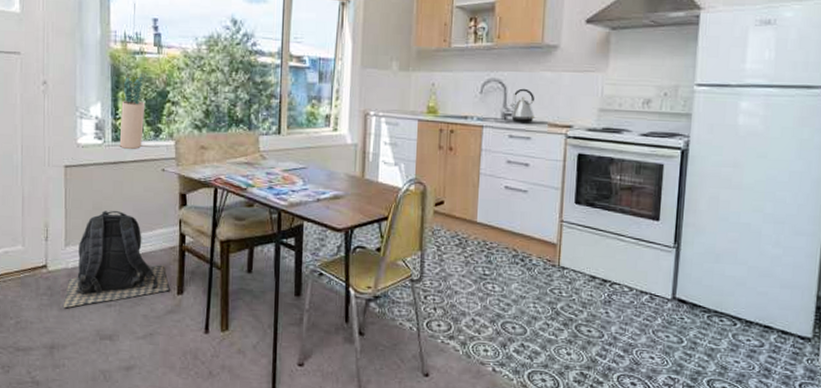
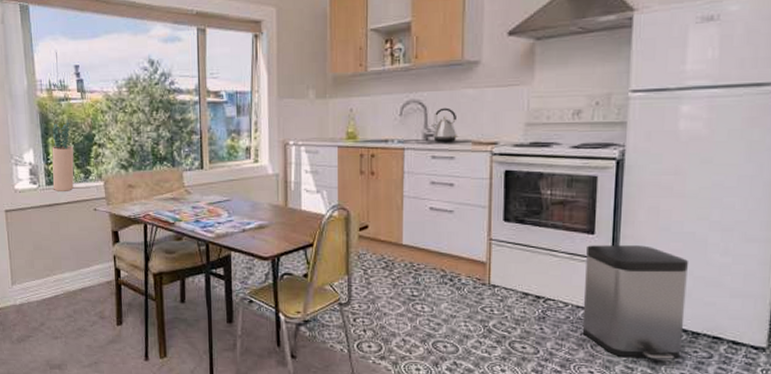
backpack: present [64,210,170,308] -> none [15,249,110,342]
pedal bin: none [645,231,745,347] -> present [582,245,689,359]

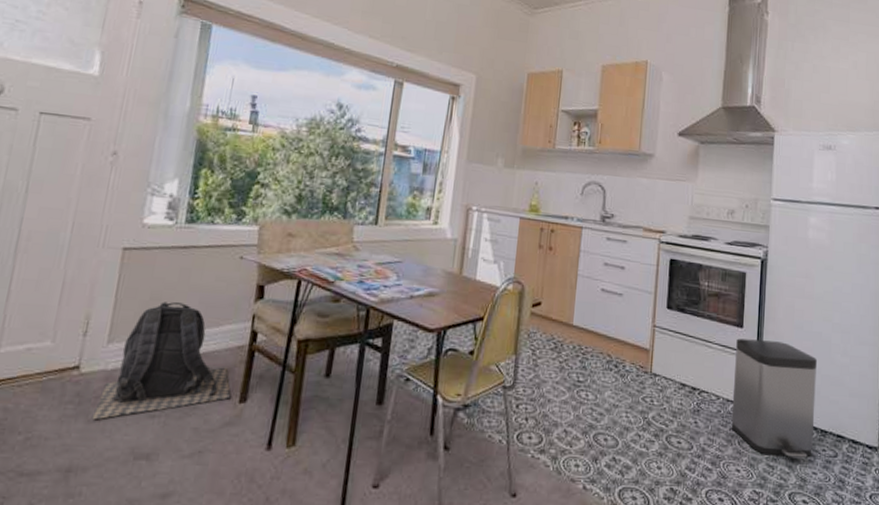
backpack: none [15,249,110,342] -> present [93,301,231,420]
vase: present [52,115,74,193] -> none [193,147,235,234]
kettle: present [432,107,459,143] -> none [609,192,632,227]

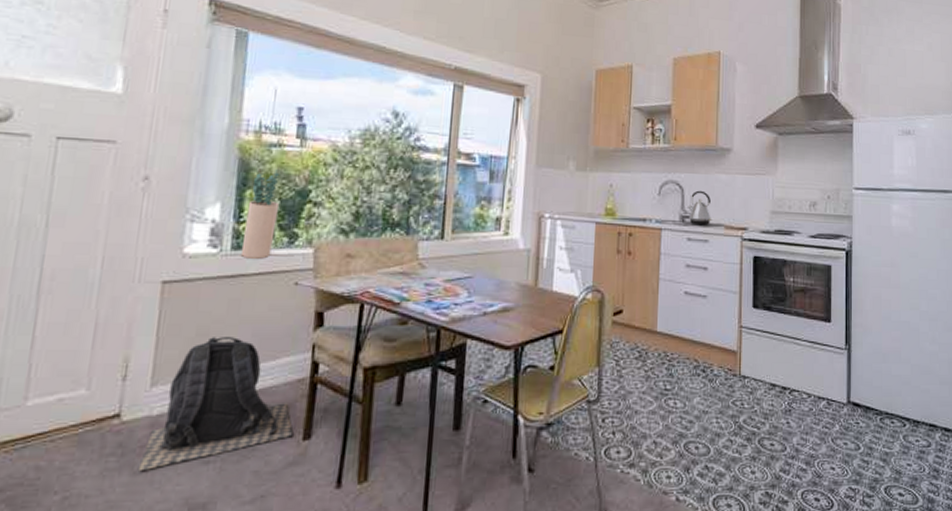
vase: none [193,147,235,234] -> present [240,165,282,260]
kettle: none [609,192,632,227] -> present [688,190,713,226]
pedal bin: present [731,338,818,458] -> none [823,333,907,451]

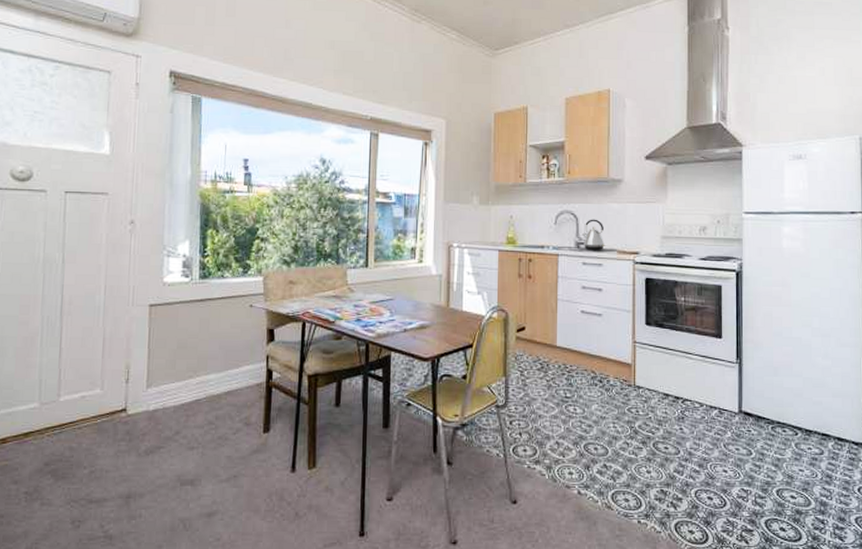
backpack: present [139,335,294,472] -> none [143,348,256,454]
vase: present [240,165,282,260] -> none [206,208,235,287]

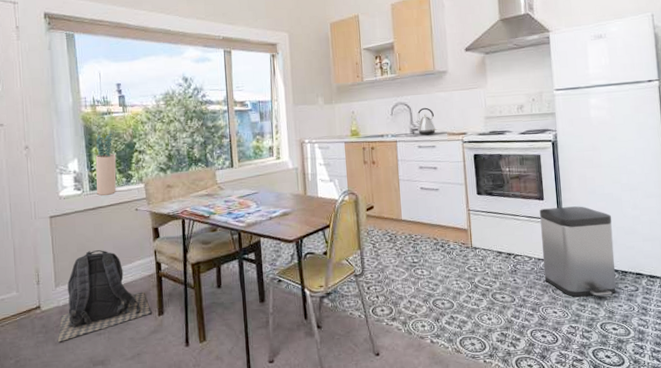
backpack: none [143,348,256,454] -> present [58,249,152,343]
vase: none [206,208,235,287] -> present [95,127,117,196]
pedal bin: none [715,348,799,456] -> present [540,206,616,298]

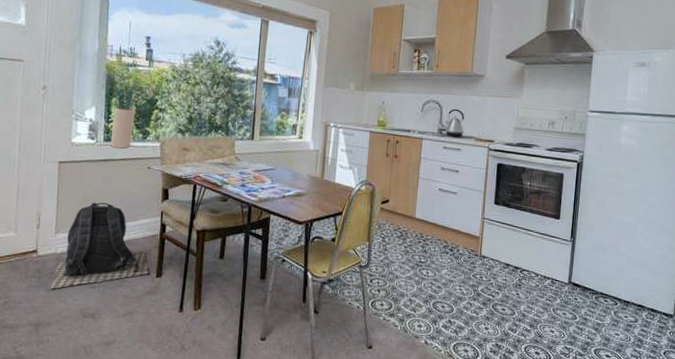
pedal bin: present [540,206,616,298] -> none [547,228,624,322]

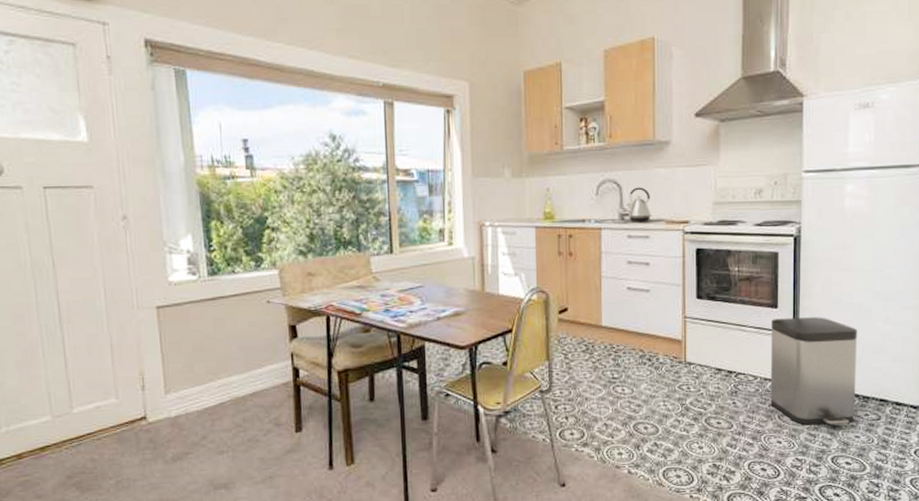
backpack: present [51,202,150,289] -> none [169,349,287,461]
vase: present [110,80,137,150] -> none [215,196,243,284]
pedal bin: none [547,228,624,322] -> present [770,317,858,426]

